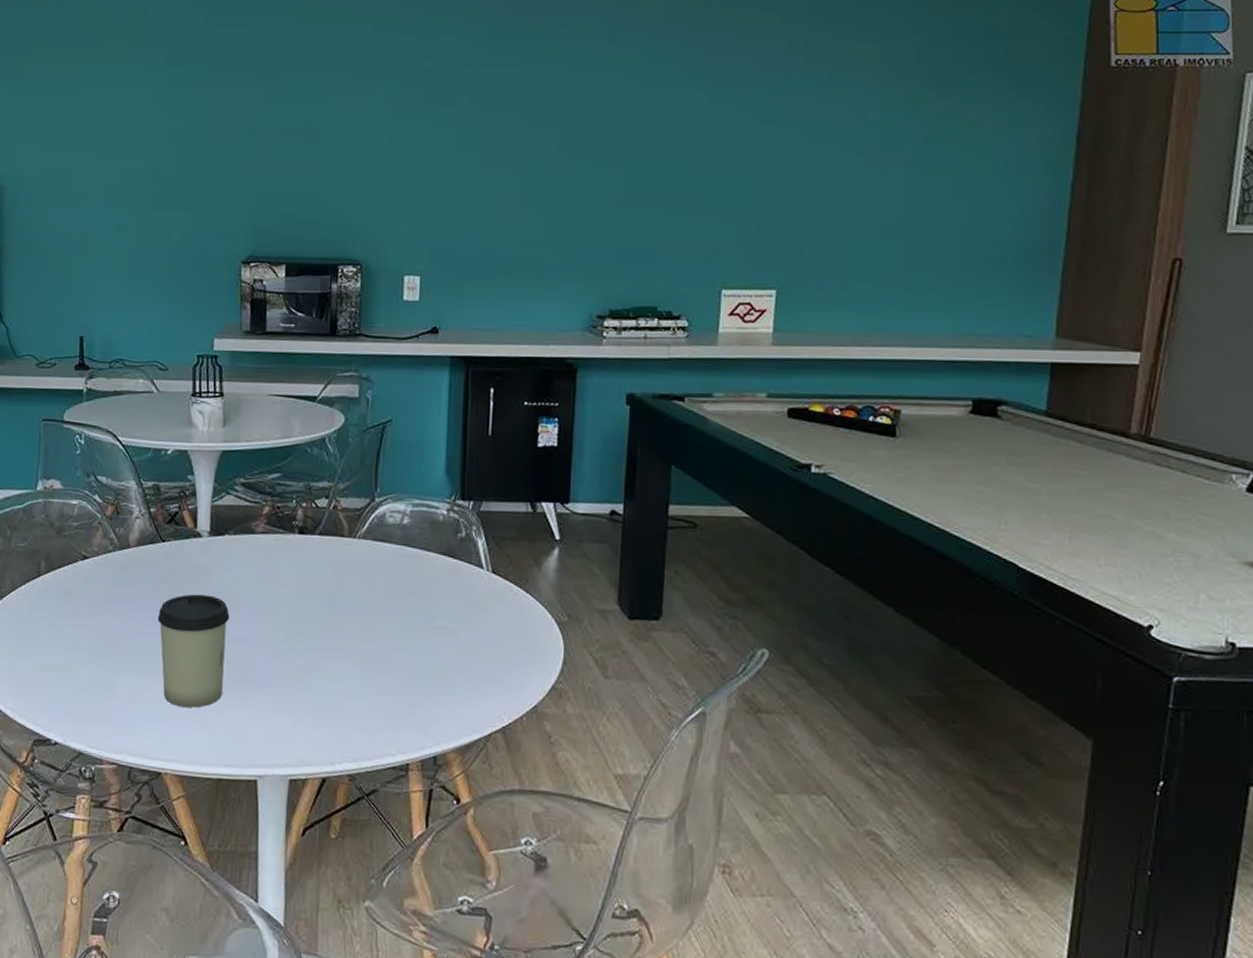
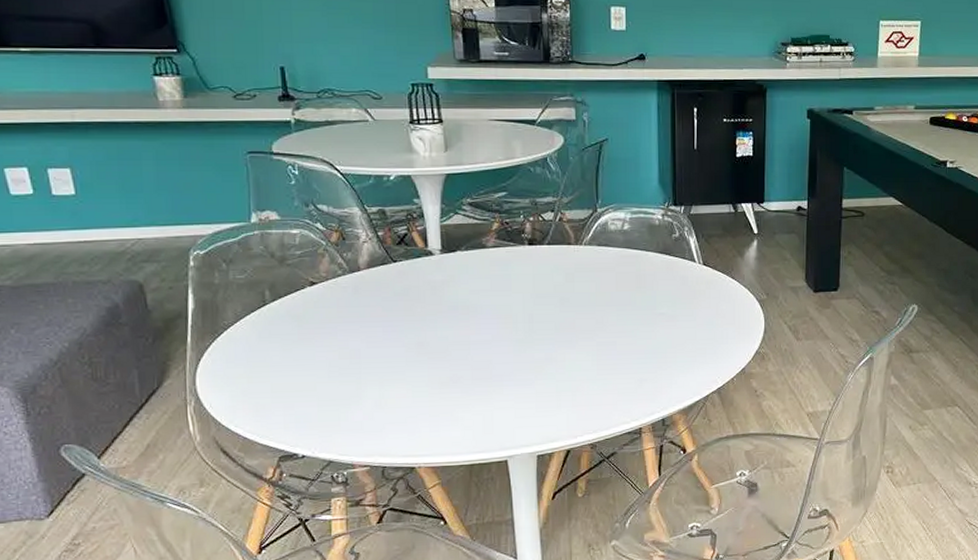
cup: present [157,594,230,708] -> none [396,307,468,408]

